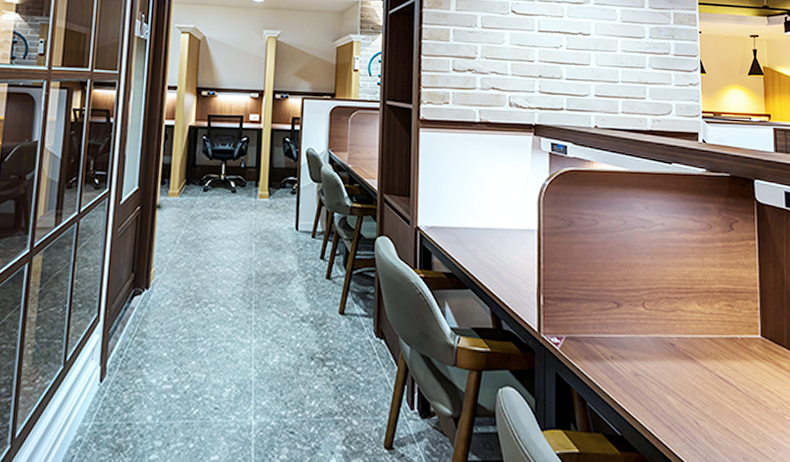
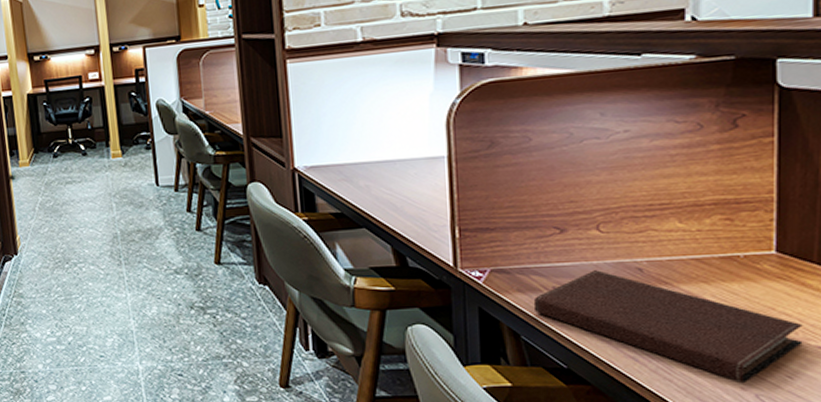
notebook: none [597,343,781,453] -> present [533,270,803,383]

